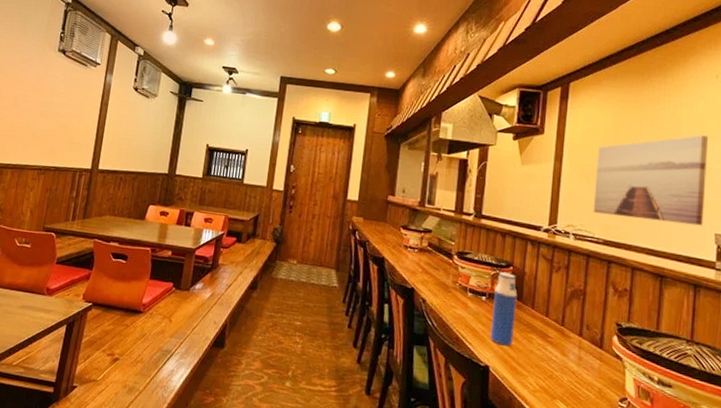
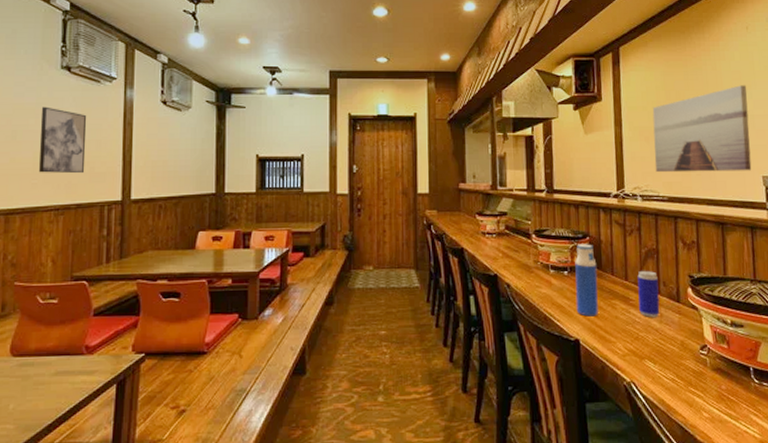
wall art: none [30,82,73,142] -> present [39,106,87,174]
beverage can: none [557,309,582,359] -> present [637,270,660,317]

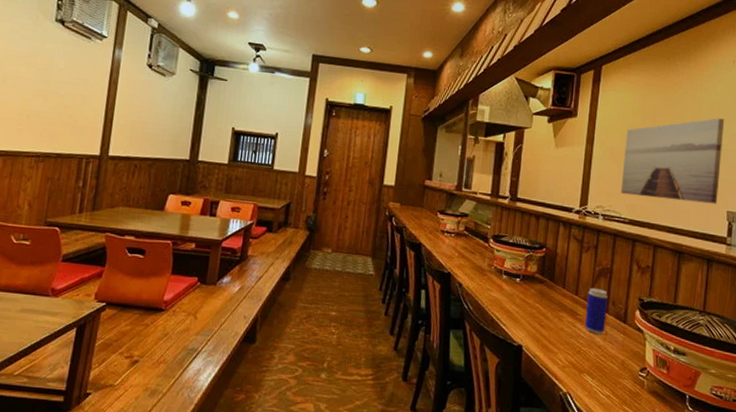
wall art: present [39,106,87,174] -> none [25,56,75,125]
water bottle: present [575,244,599,317] -> none [523,254,550,326]

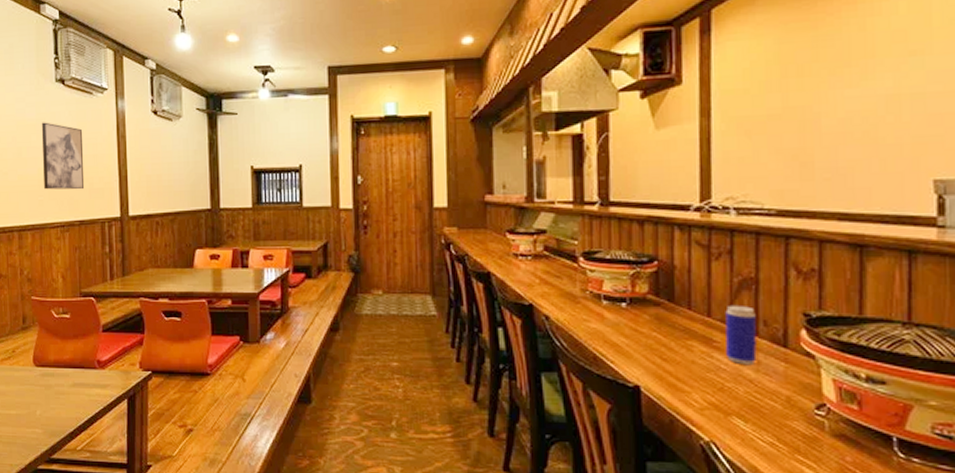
wall art: none [25,56,75,125] -> present [41,122,85,190]
wall art: present [620,118,725,204] -> none [758,50,917,178]

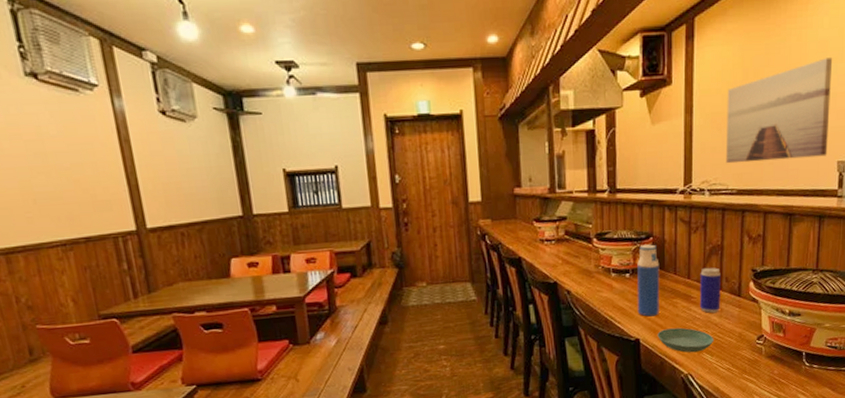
wall art: present [41,122,85,190] -> none [13,125,86,205]
water bottle: none [636,270,668,359] -> present [637,244,660,317]
saucer: none [665,378,749,414] -> present [657,327,714,353]
wall art: none [758,50,917,178] -> present [726,57,833,164]

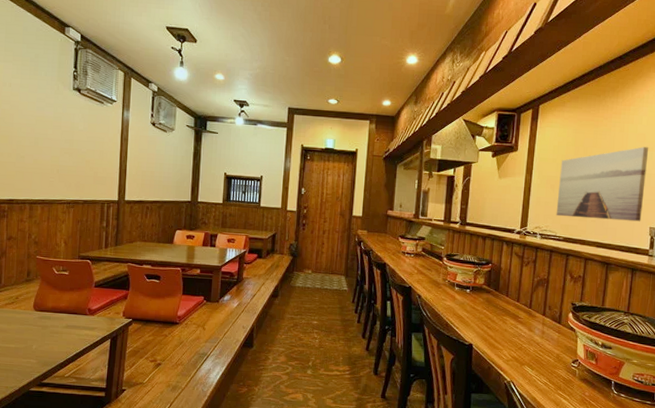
water bottle: present [637,244,660,317] -> none [473,269,495,328]
saucer: present [657,327,714,353] -> none [487,340,535,364]
beverage can: present [700,267,721,313] -> none [525,295,545,333]

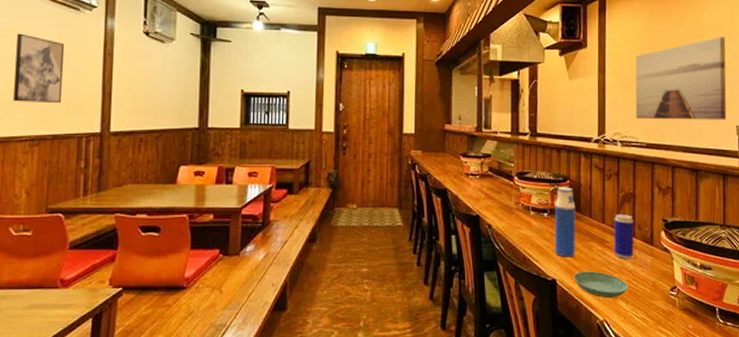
wall art: none [55,120,93,177] -> present [13,33,65,104]
water bottle: none [473,269,495,328] -> present [554,187,576,258]
saucer: none [487,340,535,364] -> present [573,271,629,299]
beverage can: none [525,295,545,333] -> present [614,213,634,259]

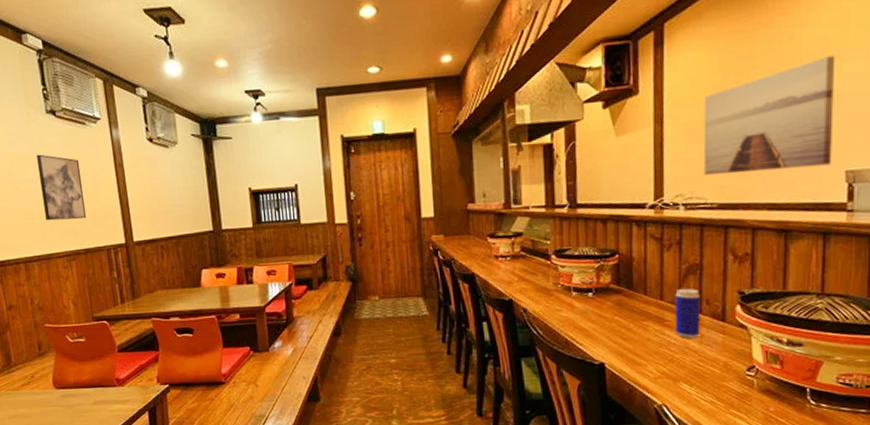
water bottle: present [554,187,576,258] -> none [601,262,628,340]
saucer: present [573,271,629,299] -> none [625,353,694,382]

